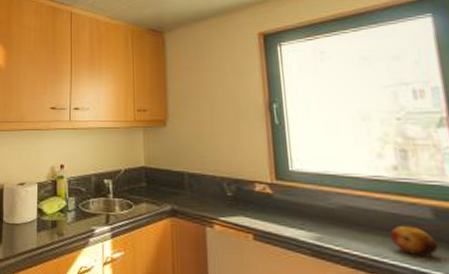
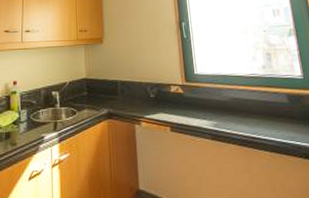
fruit: present [390,225,438,257] -> none [262,109,292,131]

